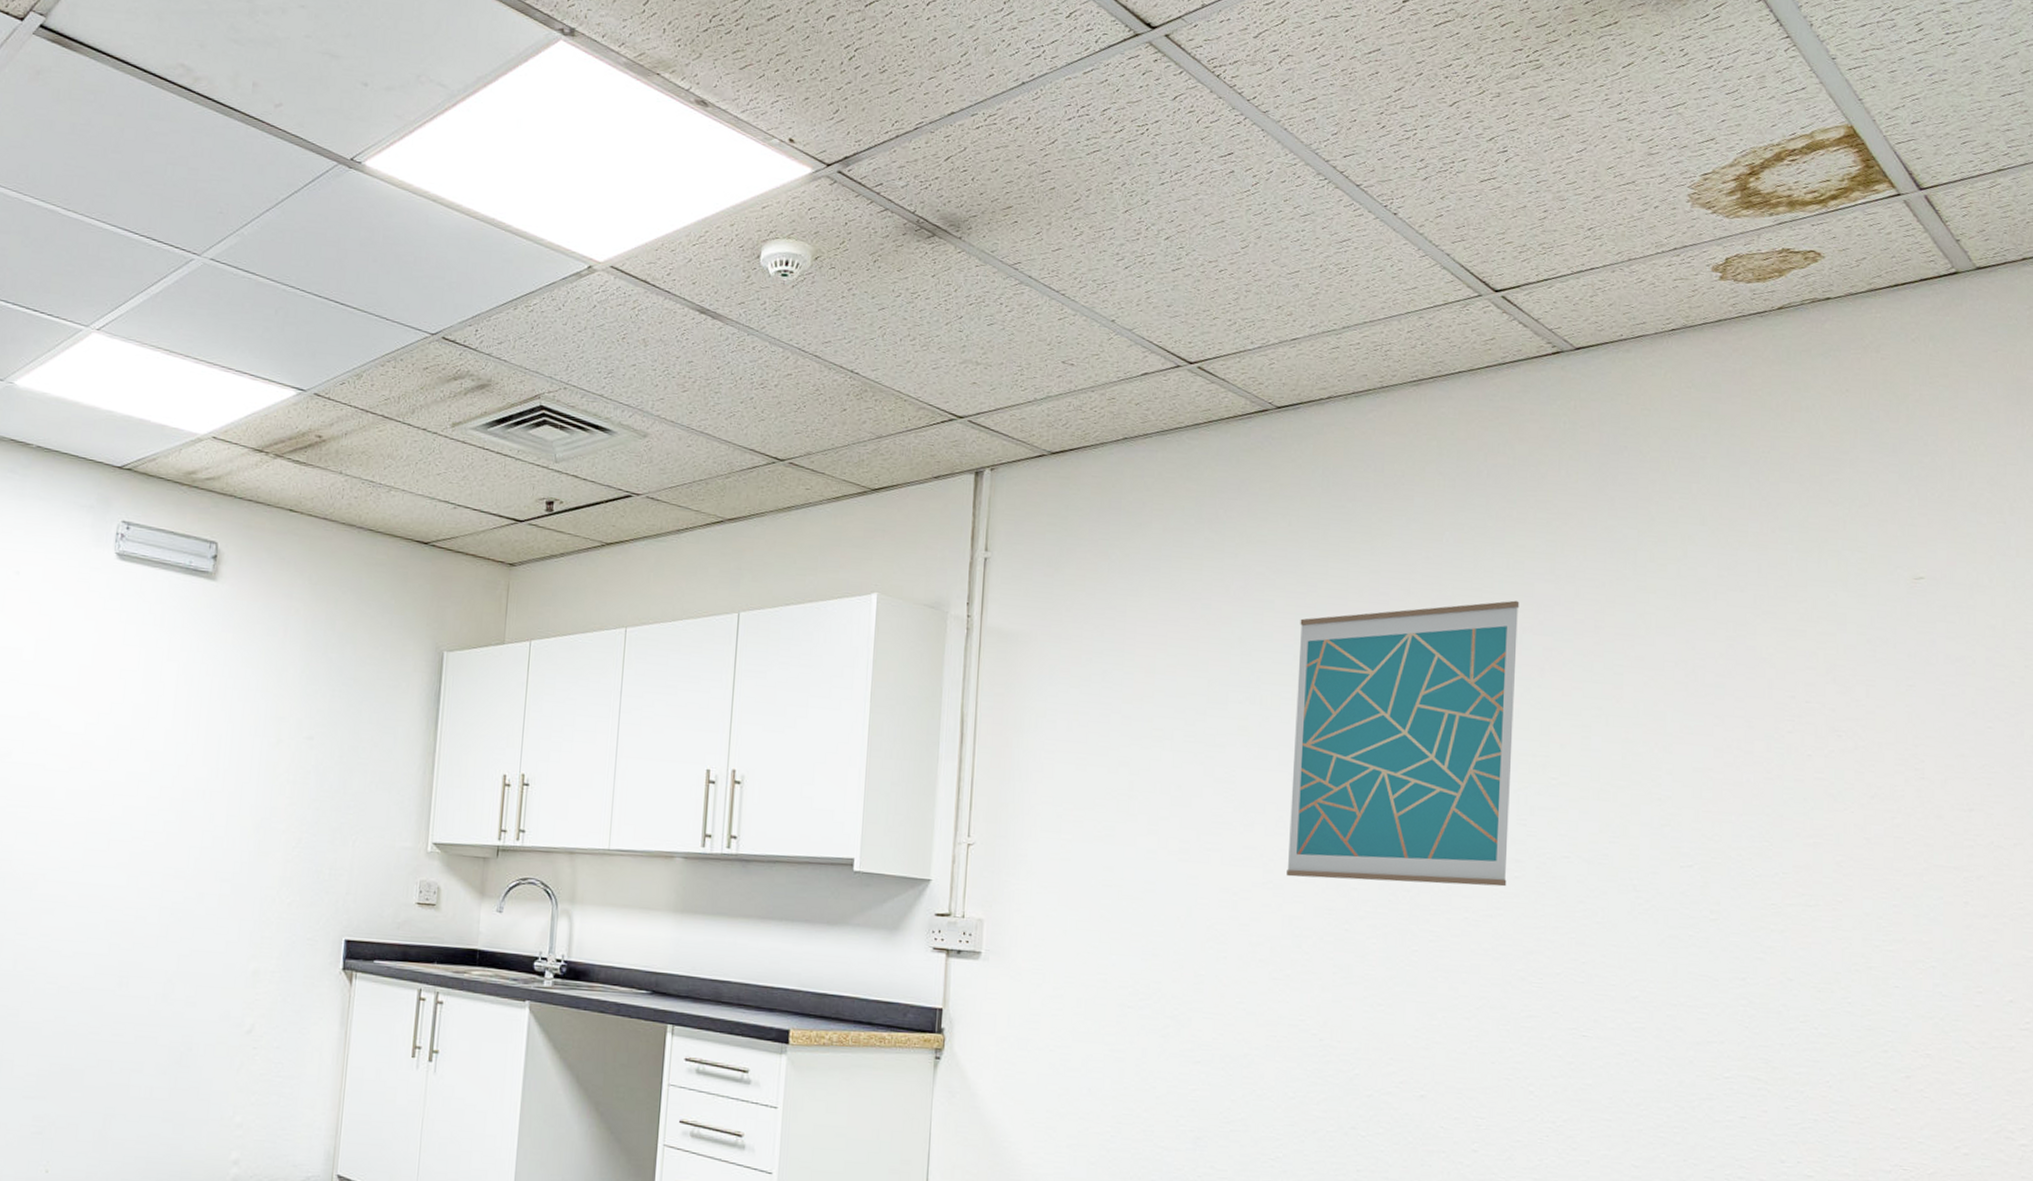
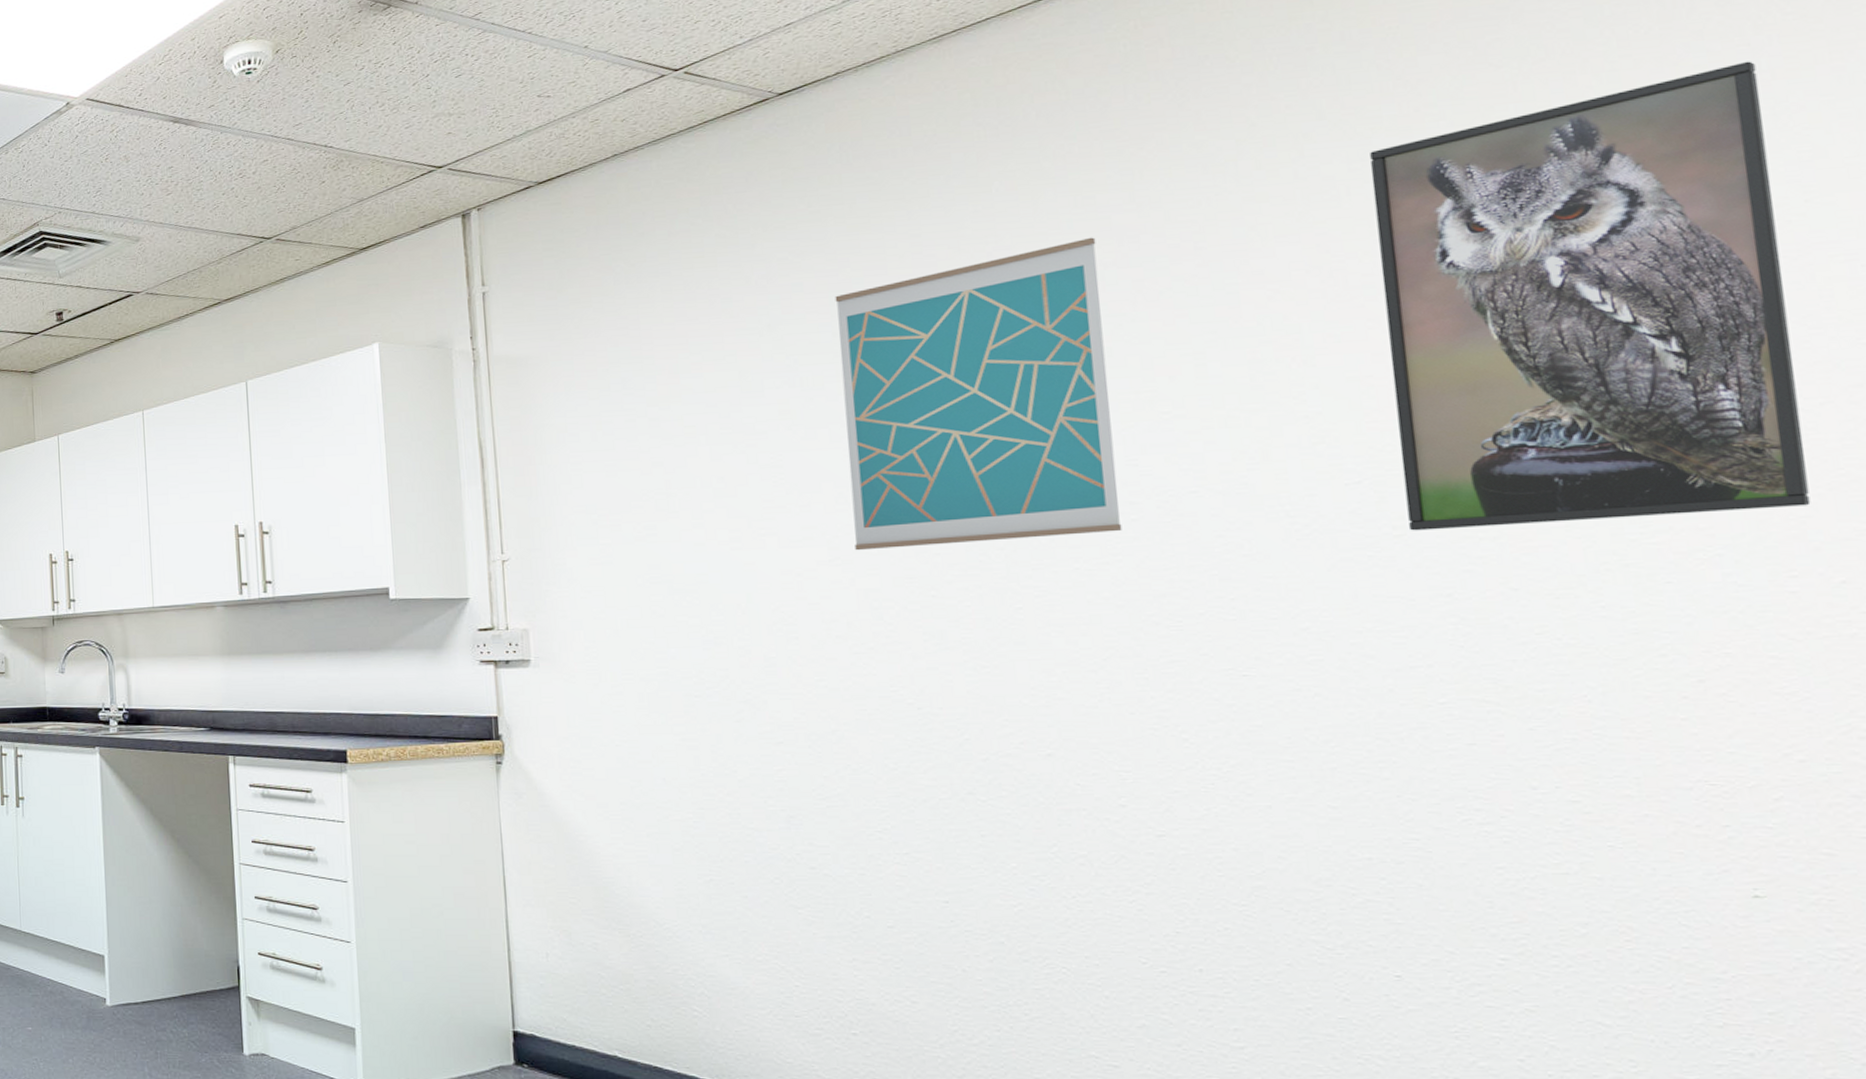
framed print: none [1723,537,2007,932] -> present [1370,61,1811,531]

